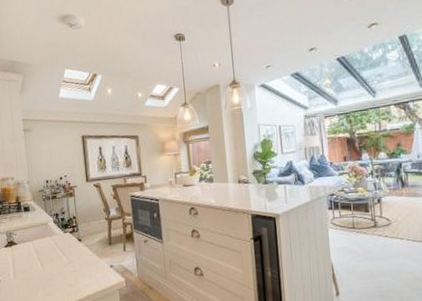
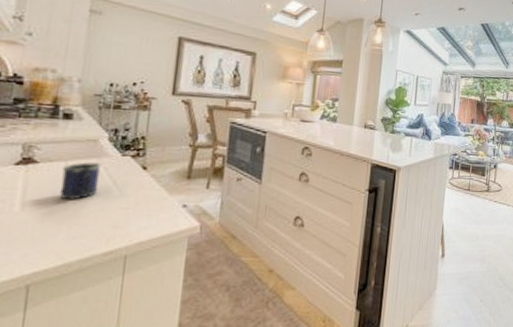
mug: none [31,240,55,269] -> present [59,162,102,200]

